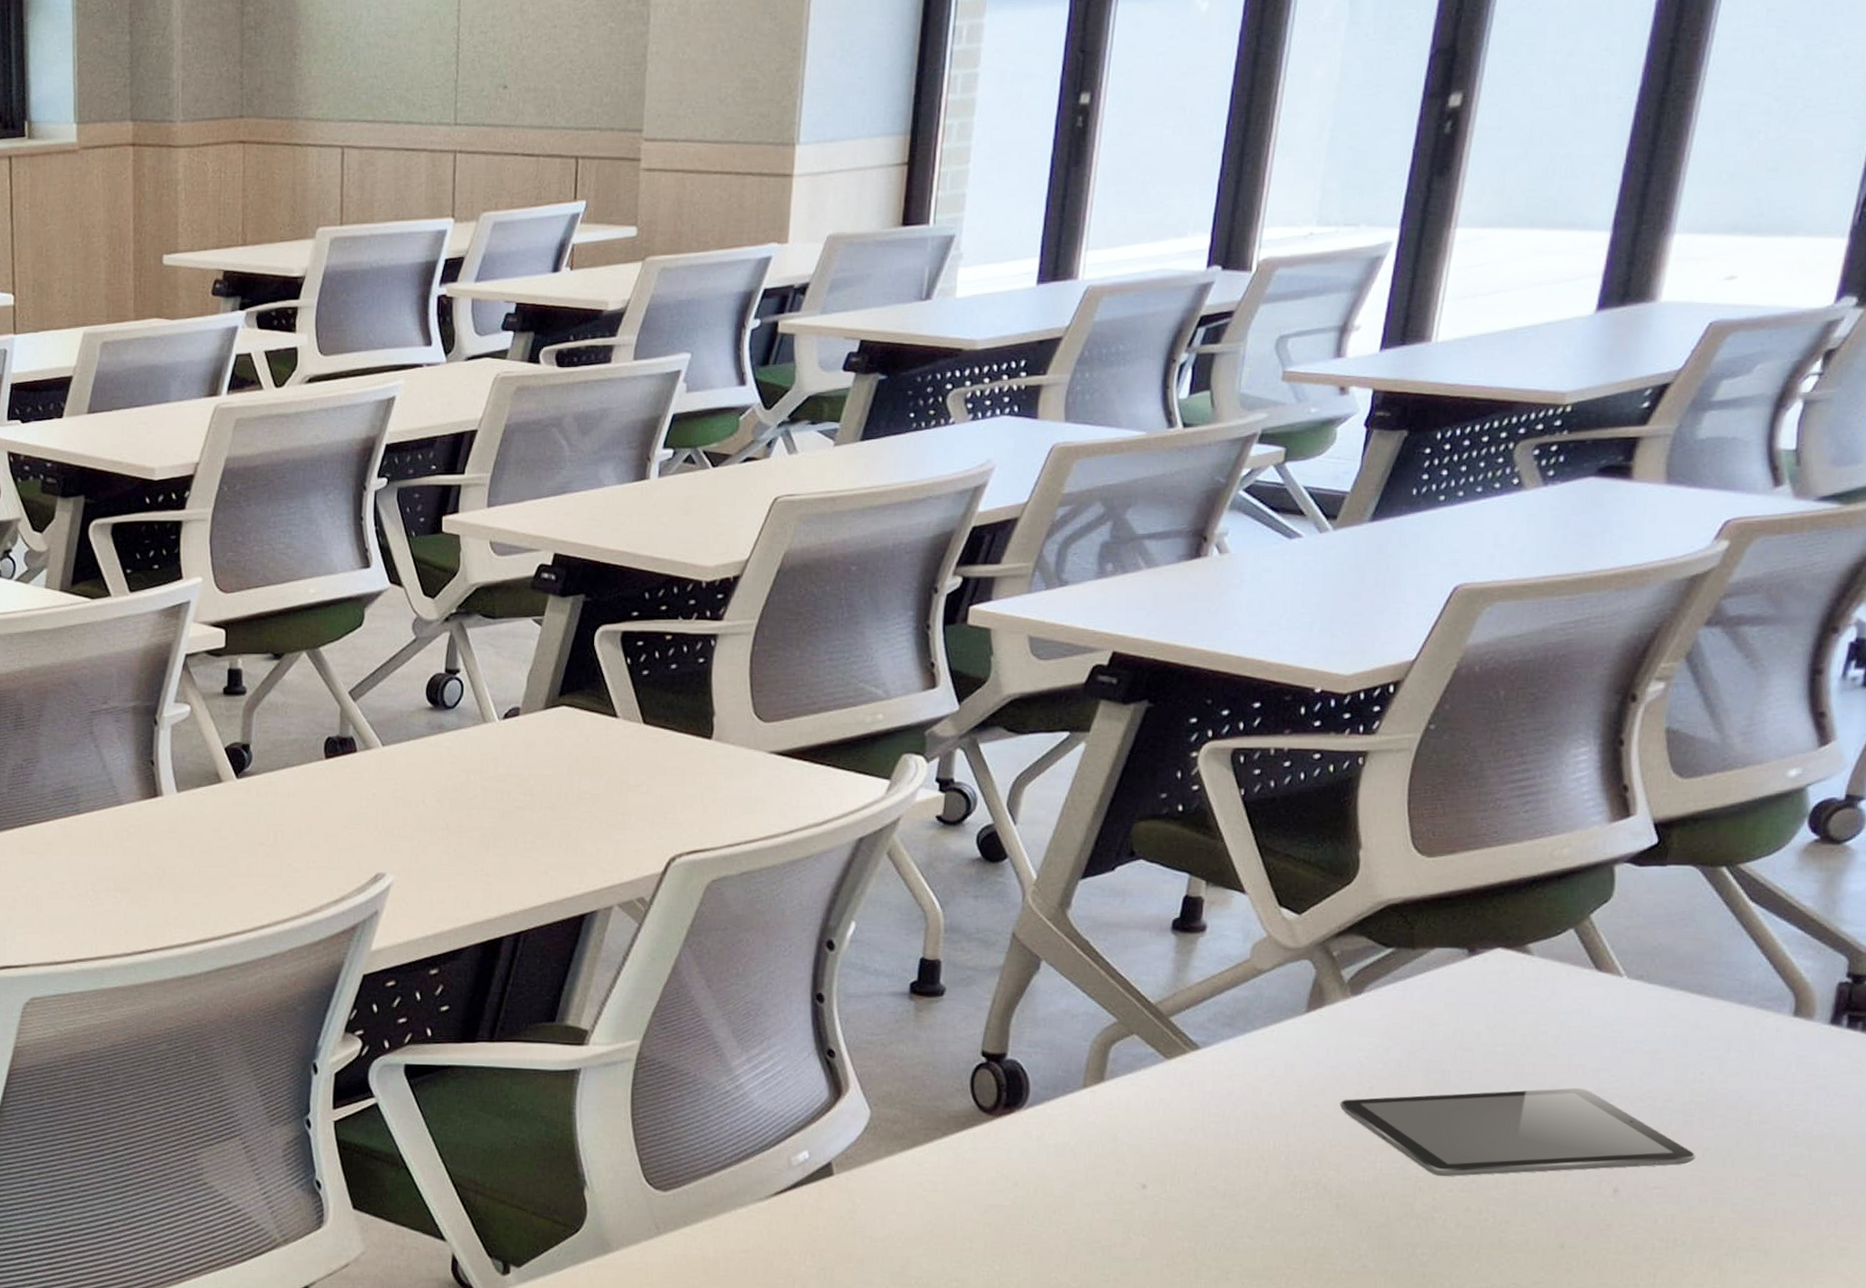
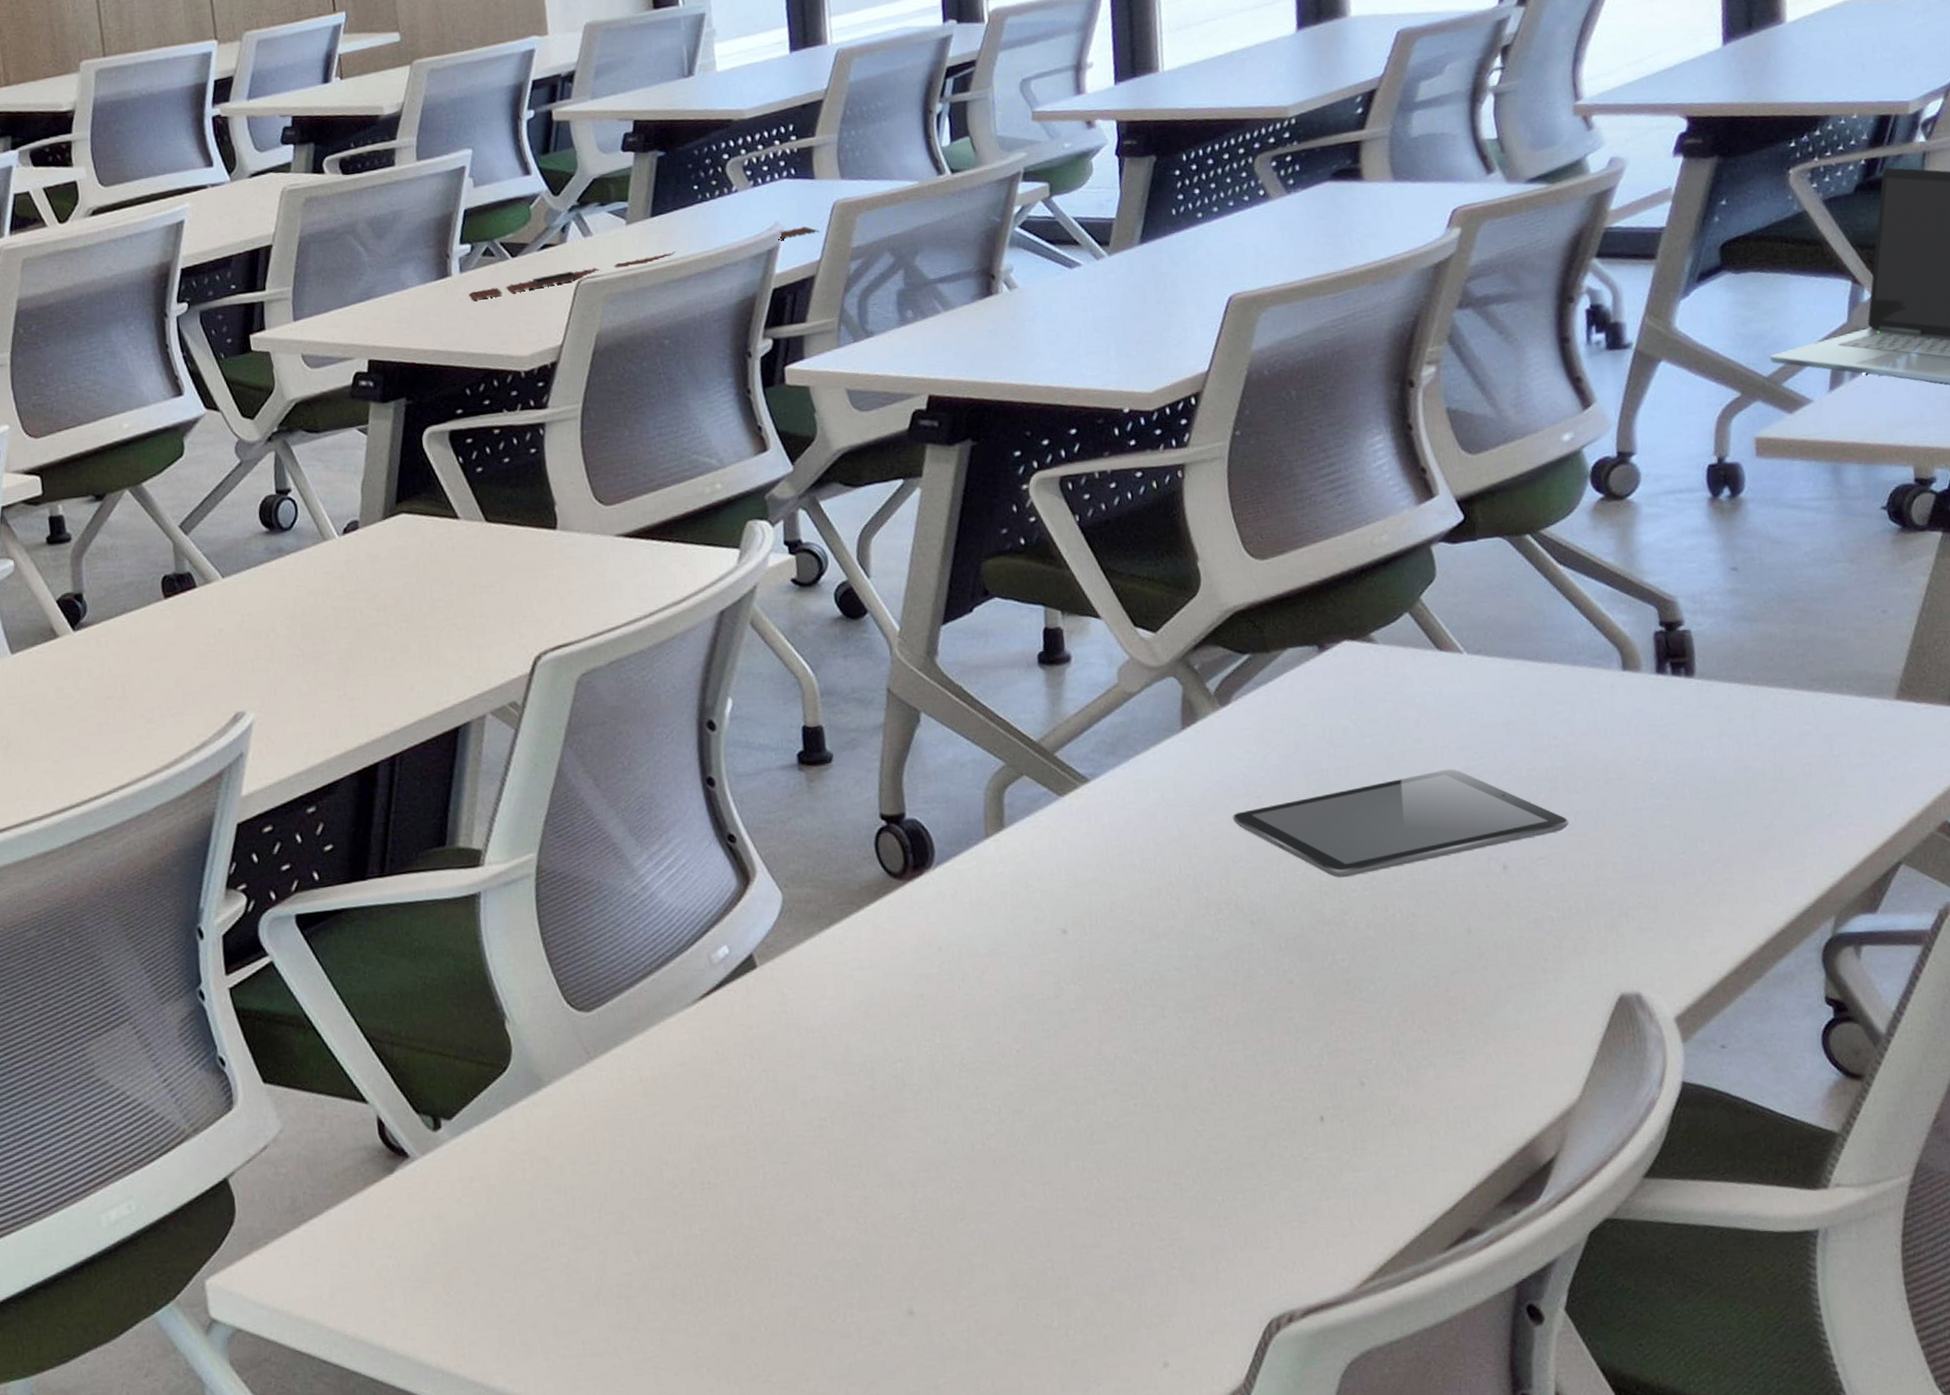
papers: none [663,467,1033,506] -> present [469,227,820,301]

